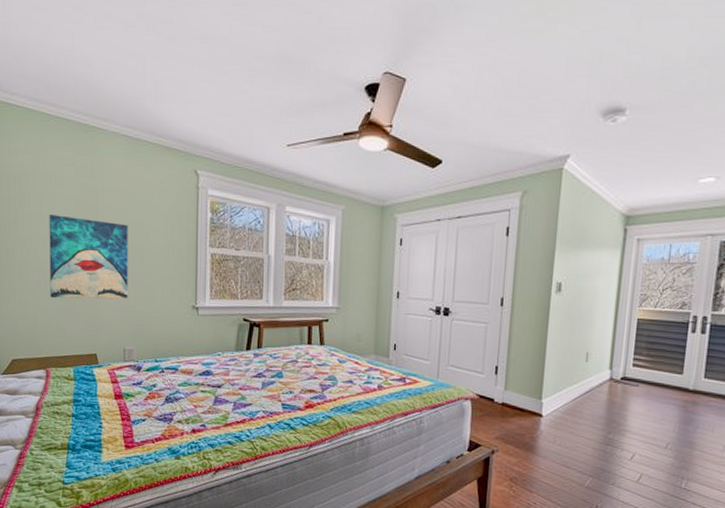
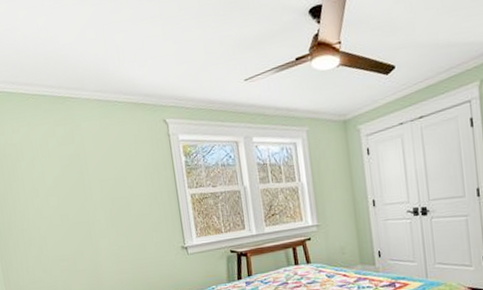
wall art: present [49,215,128,300] -> none [41,181,122,261]

